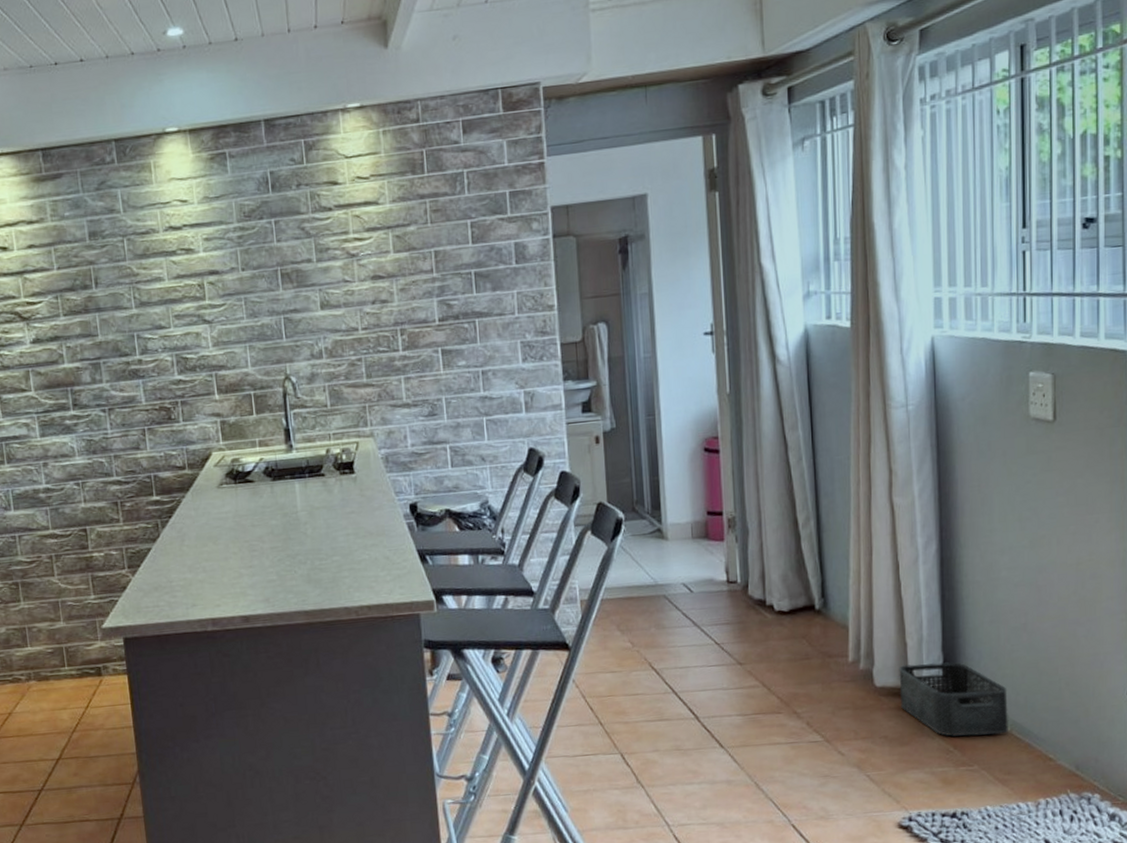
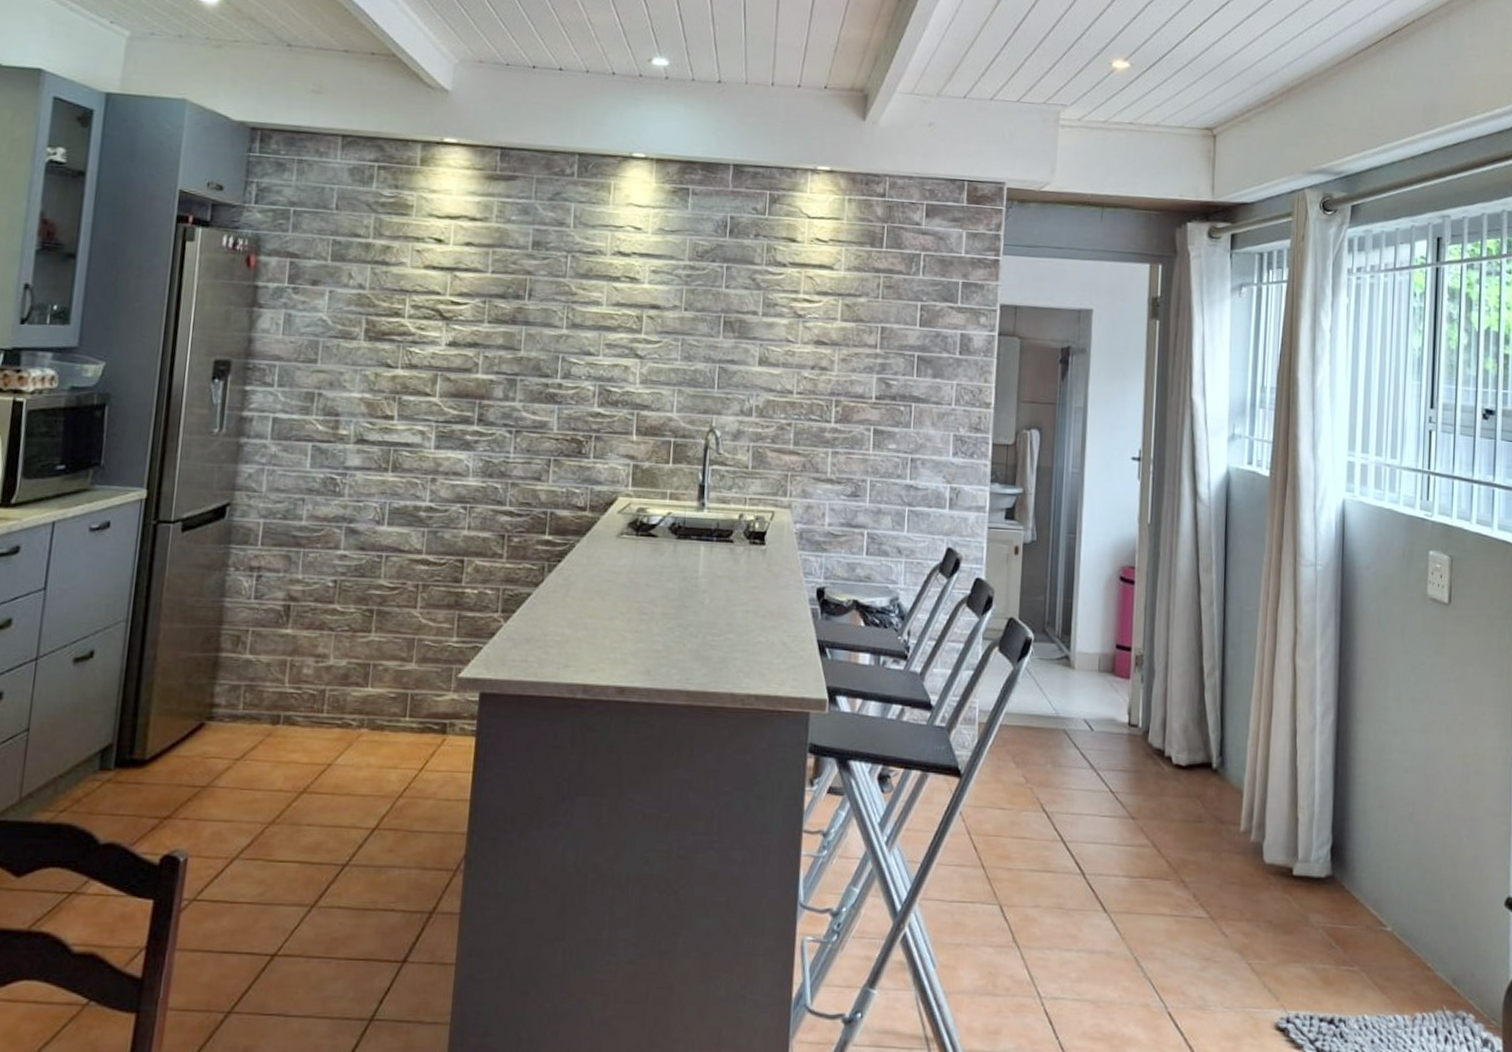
storage bin: present [899,662,1008,737] -> none [1288,843,1392,934]

